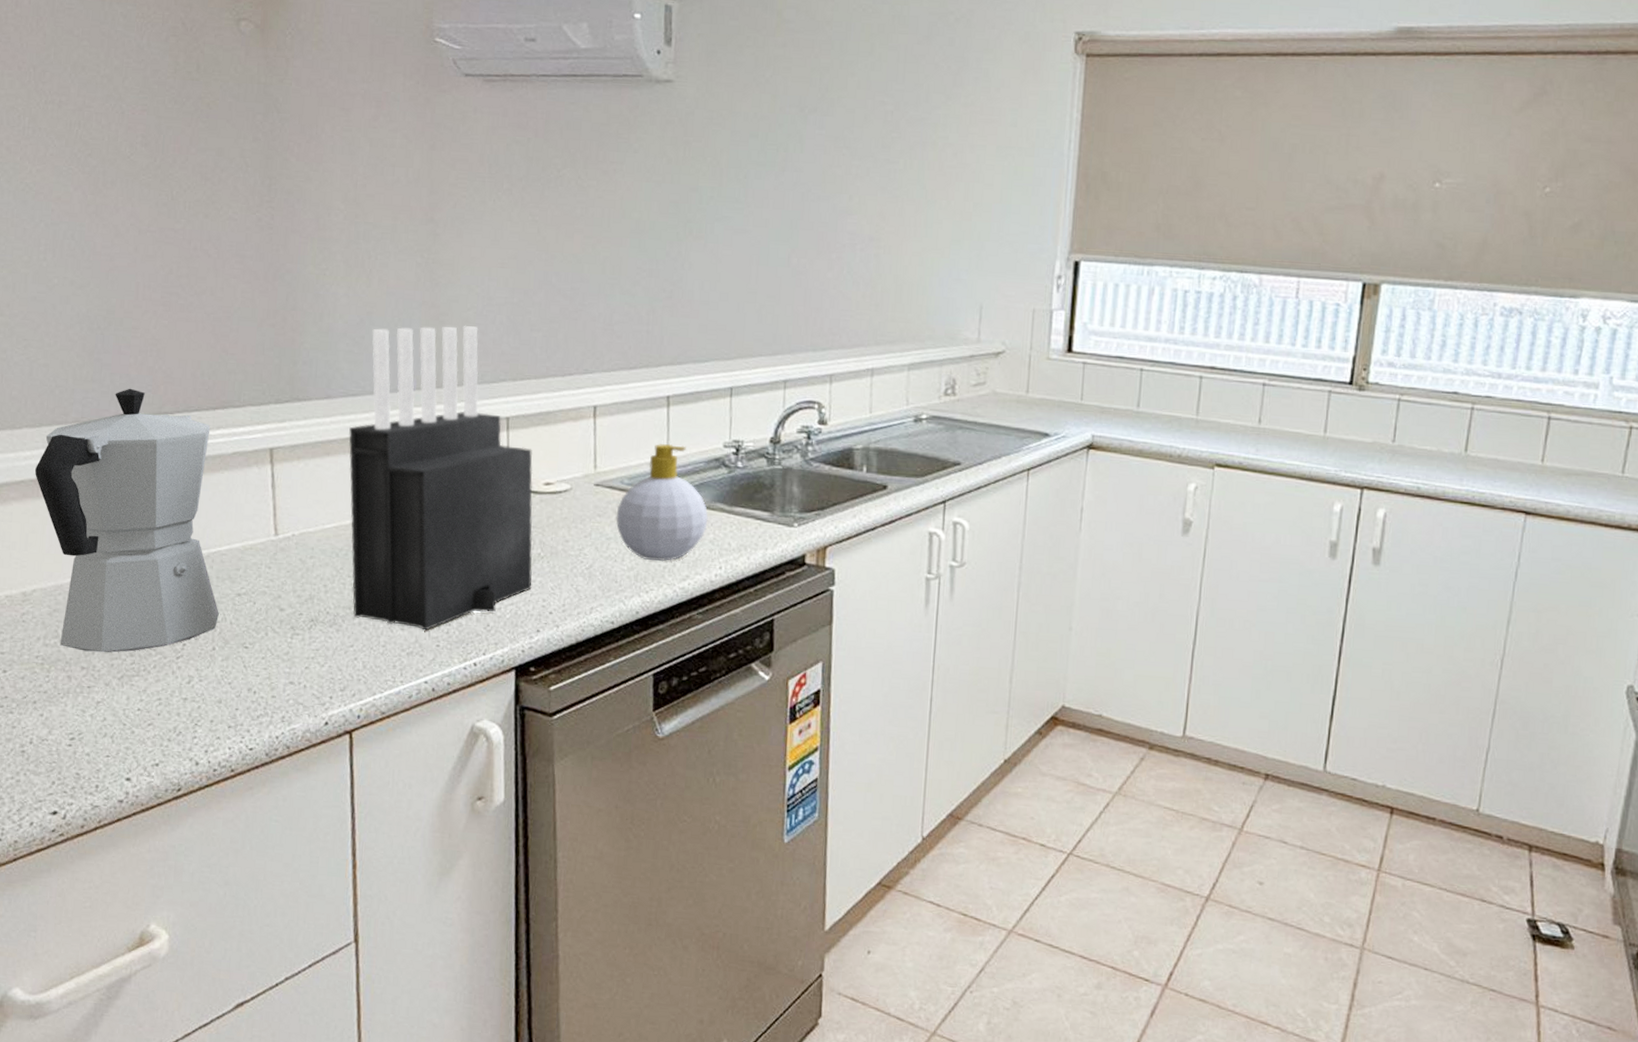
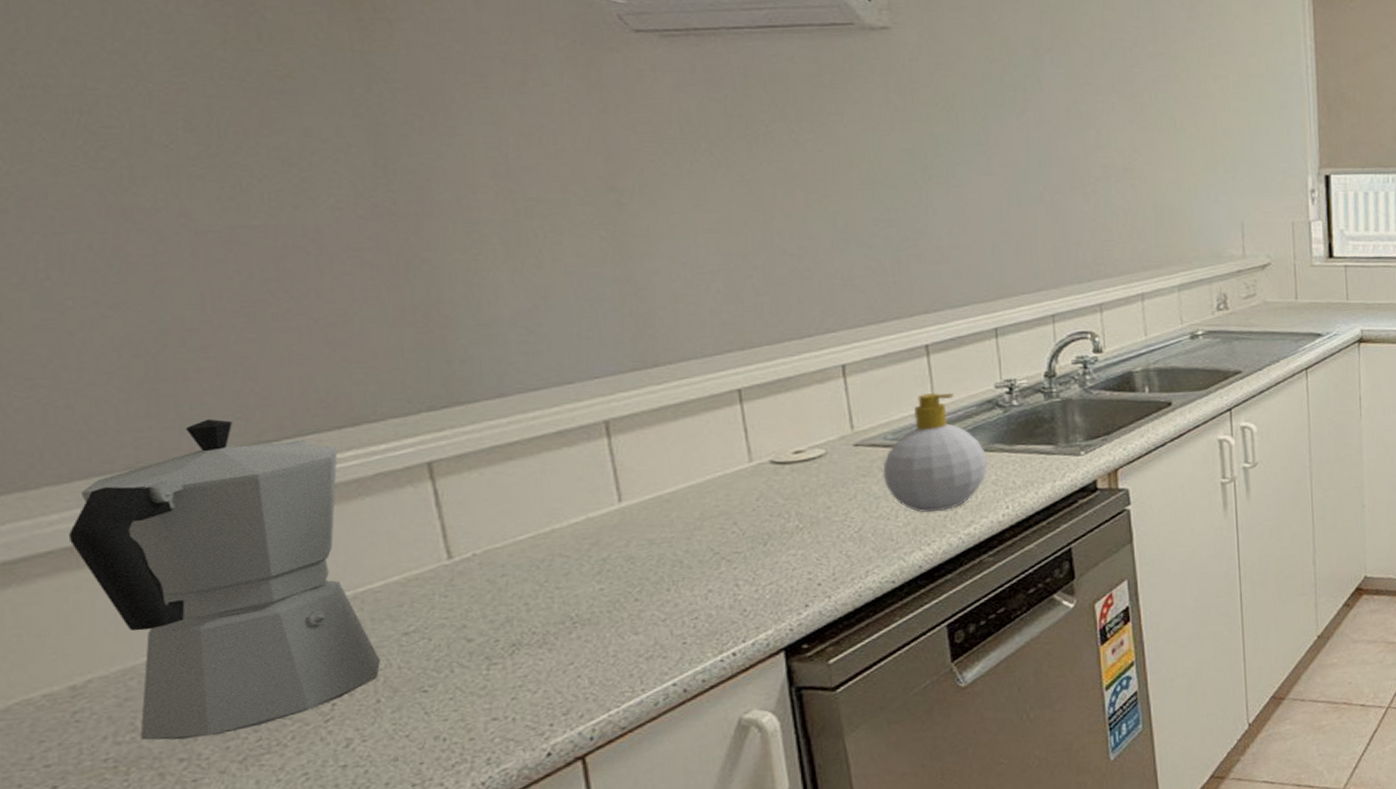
knife block: present [348,325,533,631] -> none [535,297,793,632]

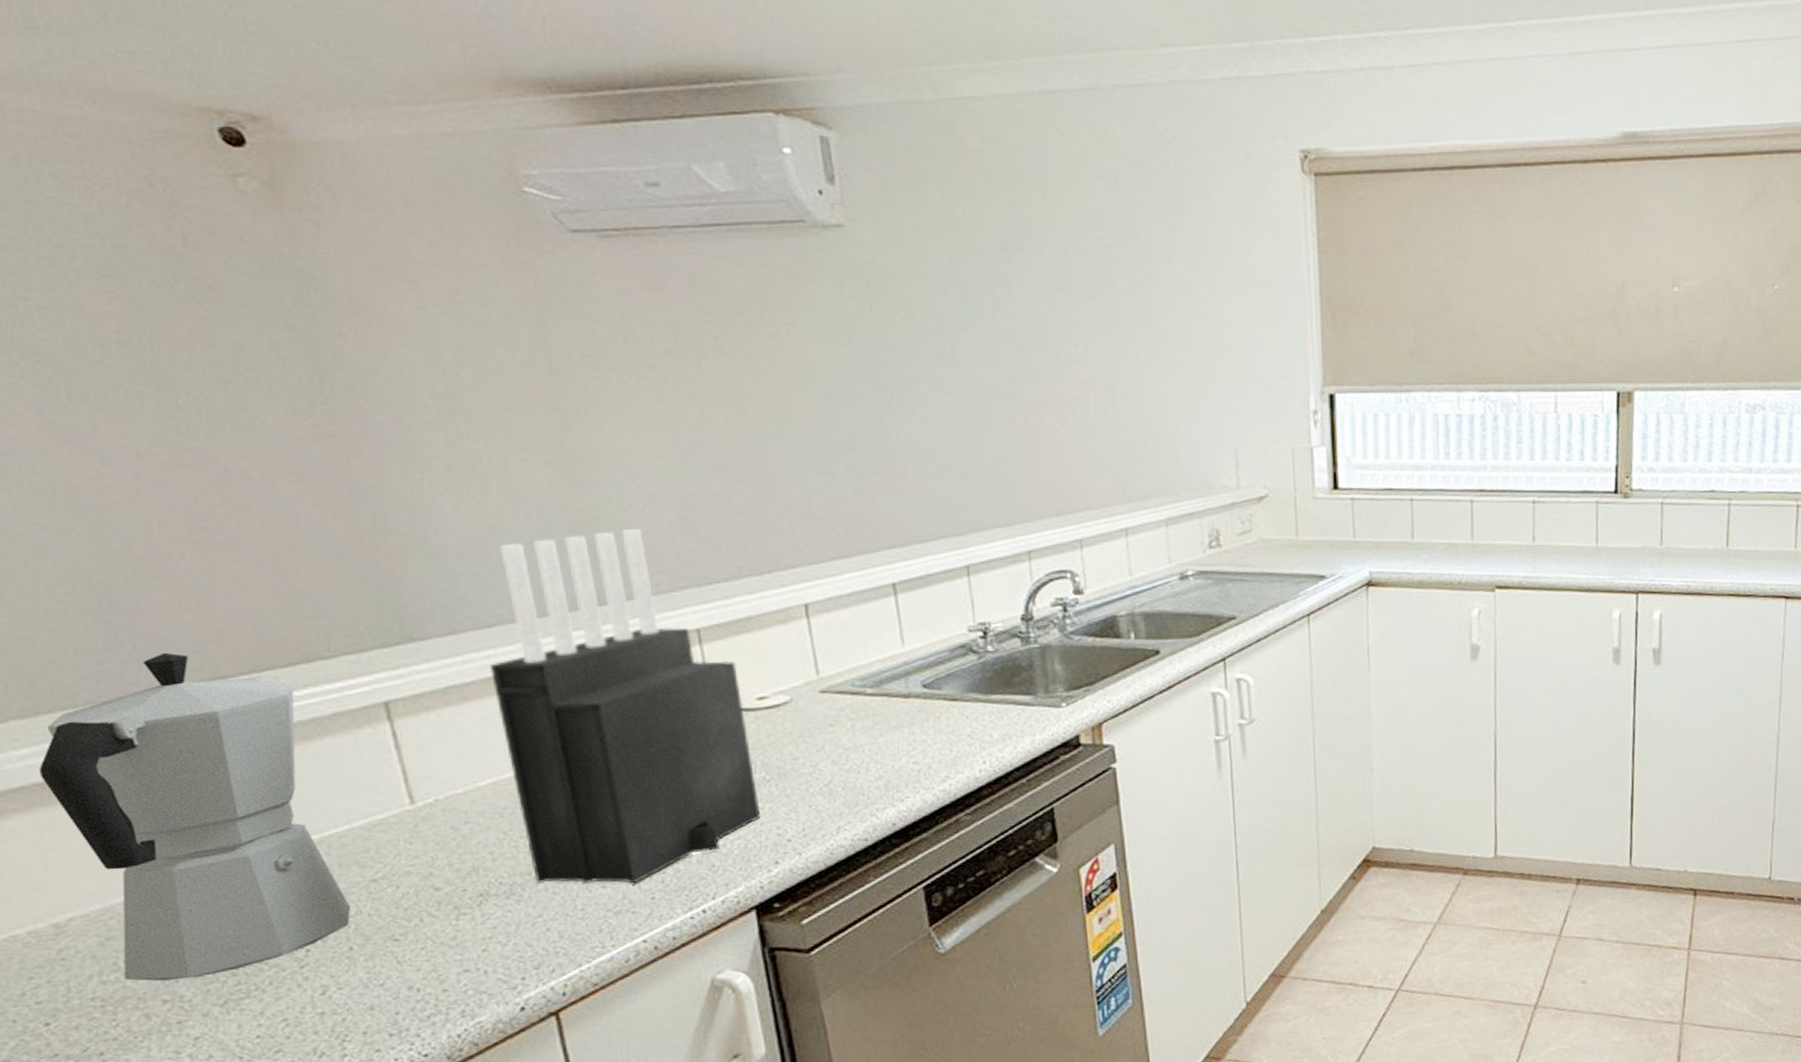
knife block: none [535,297,793,632] -> present [490,528,761,884]
soap bottle: present [883,392,988,513] -> none [851,635,962,767]

